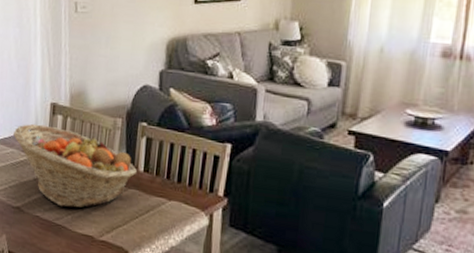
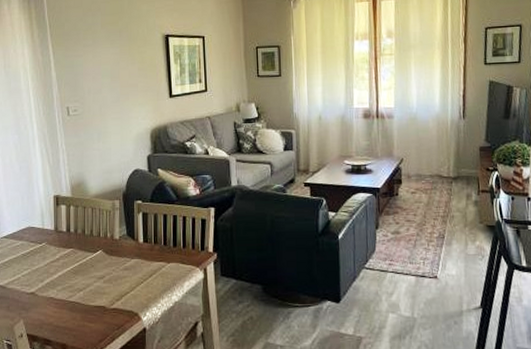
fruit basket: present [13,123,137,208] -> none [22,215,137,285]

